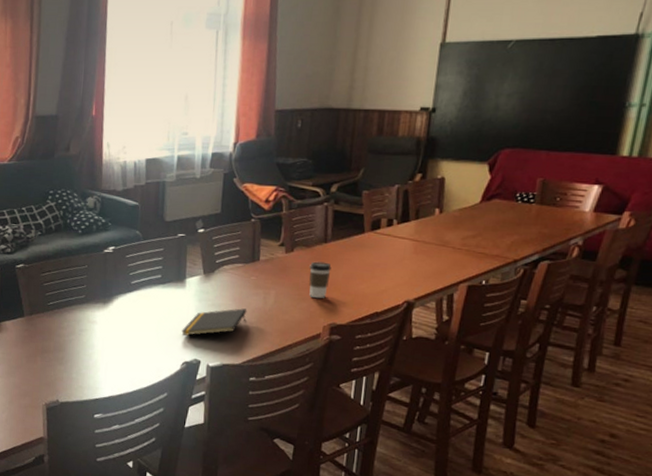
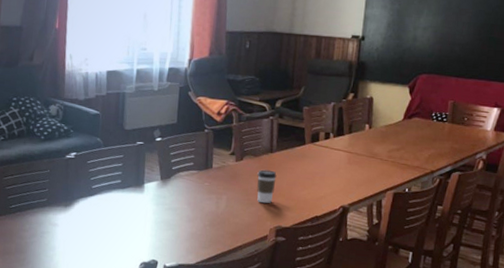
notepad: present [181,308,247,336] -> none [140,212,201,238]

